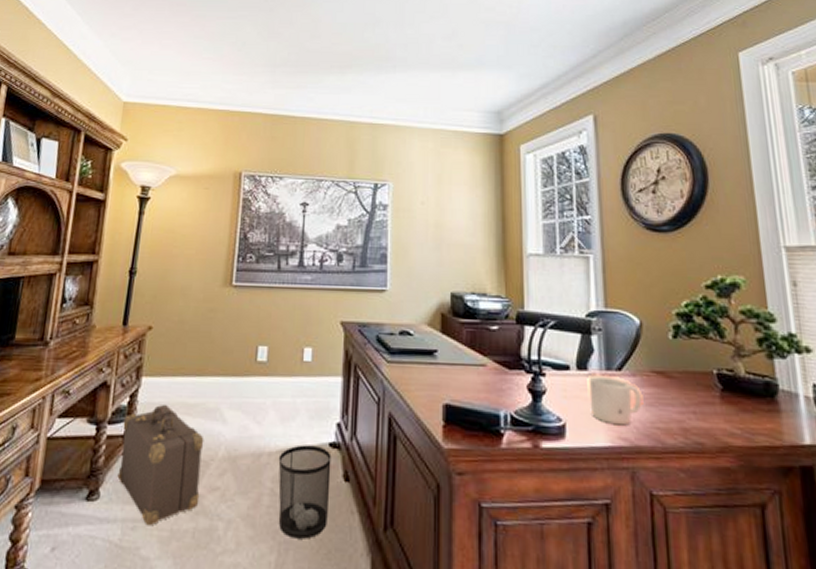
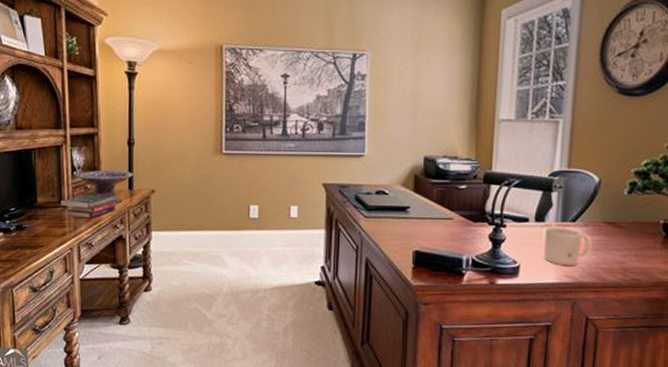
books: none [41,328,110,360] -> present [61,192,119,219]
decorative bowl: none [64,302,132,342] -> present [75,170,134,203]
vintage suitcase: present [117,404,204,526] -> none [141,252,210,342]
waste bin: present [278,444,332,539] -> none [273,283,317,351]

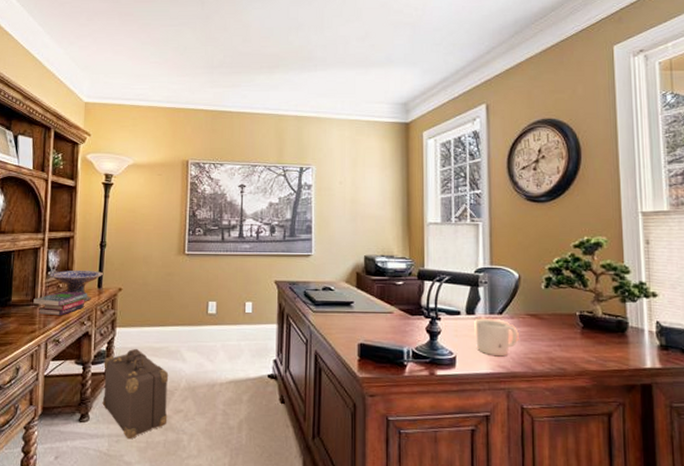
vintage suitcase: none [141,252,210,342] -> present [102,348,169,440]

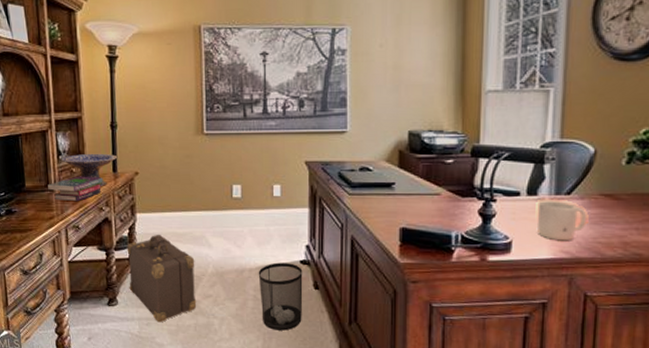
waste bin: none [228,377,270,446] -> present [258,262,303,331]

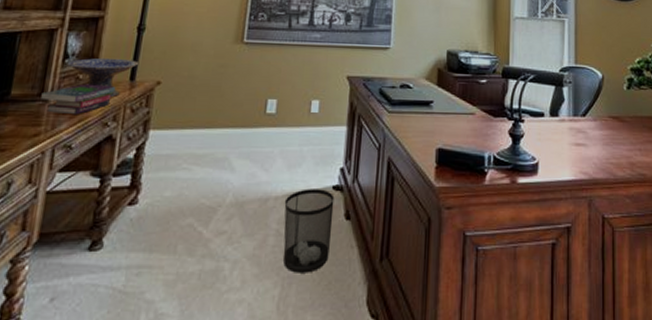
vintage suitcase: present [127,234,197,323] -> none [122,155,212,271]
mug: present [536,200,587,241] -> none [559,121,600,162]

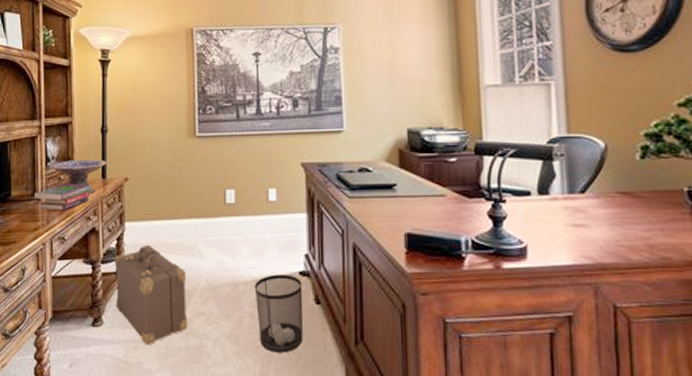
vintage suitcase: none [122,155,212,271] -> present [114,244,188,346]

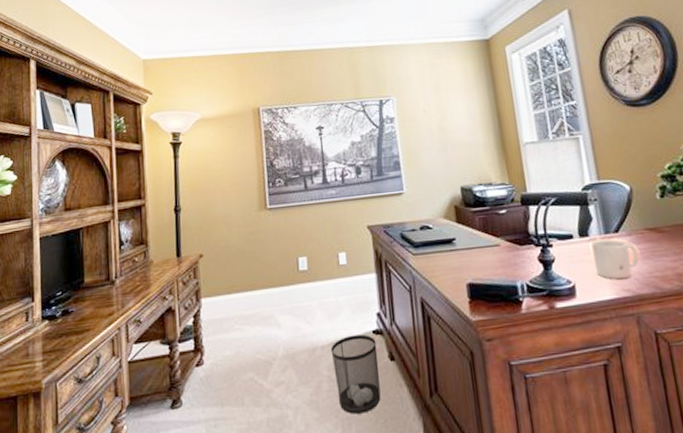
books: present [34,183,92,211] -> none [108,264,167,294]
decorative bowl: present [49,159,107,194] -> none [123,238,182,273]
vintage suitcase: present [114,244,188,346] -> none [192,318,268,422]
mug: none [550,199,606,245] -> present [590,239,640,280]

